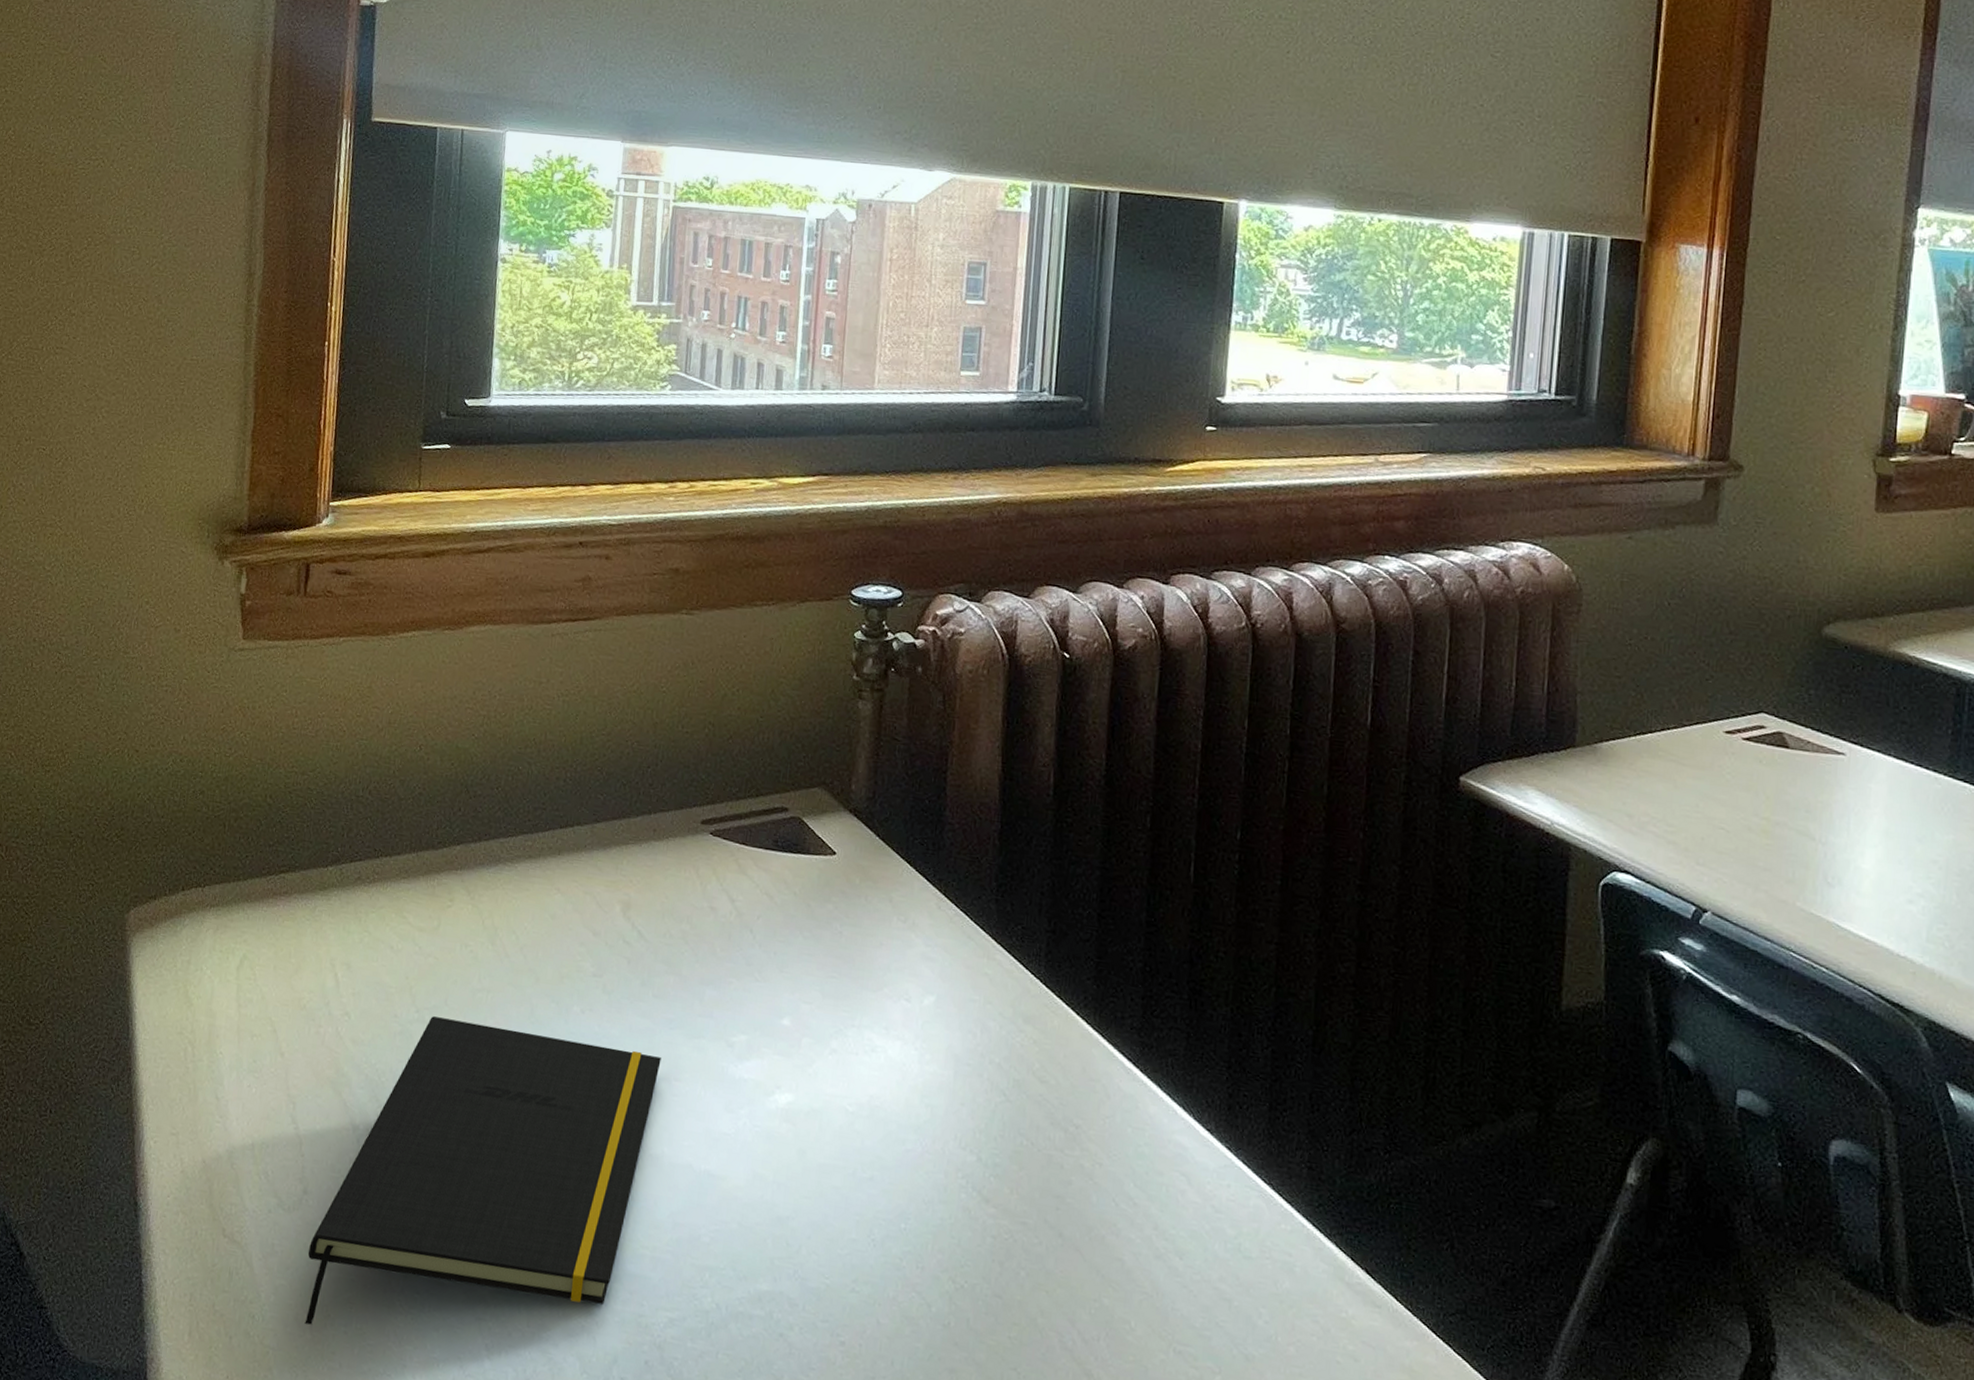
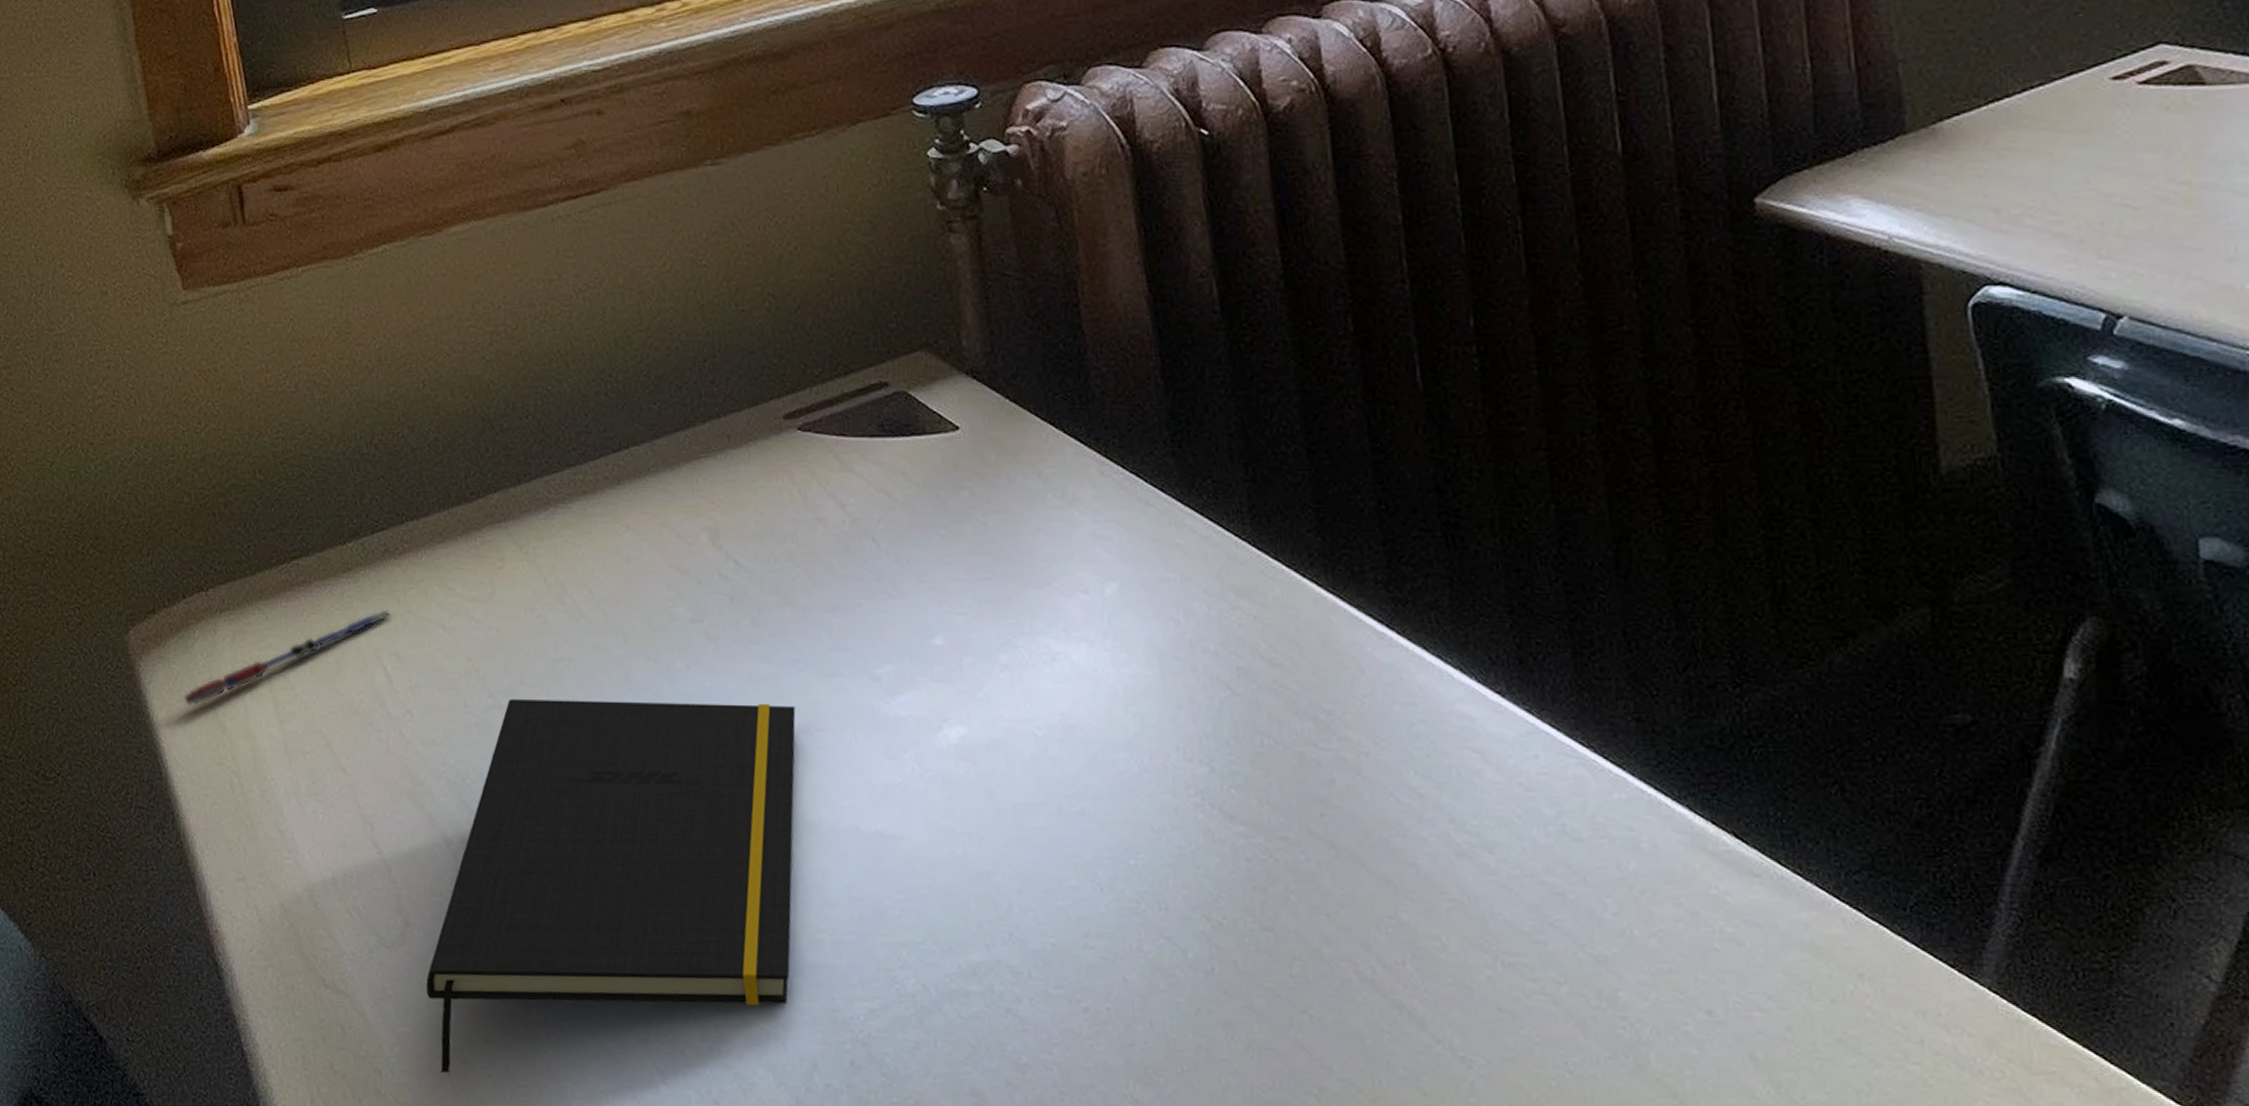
pen: none [162,926,350,982] -> present [183,609,390,706]

